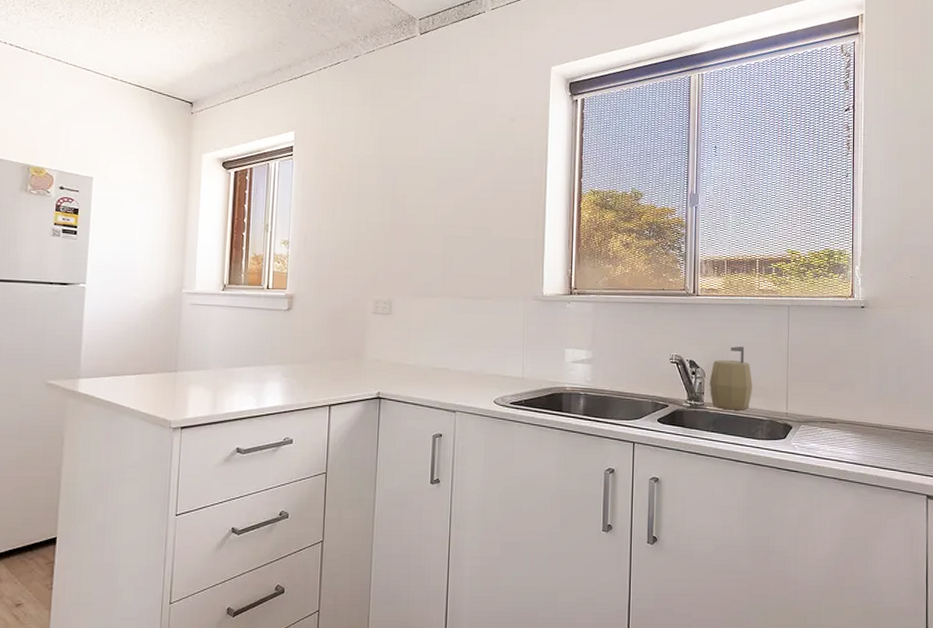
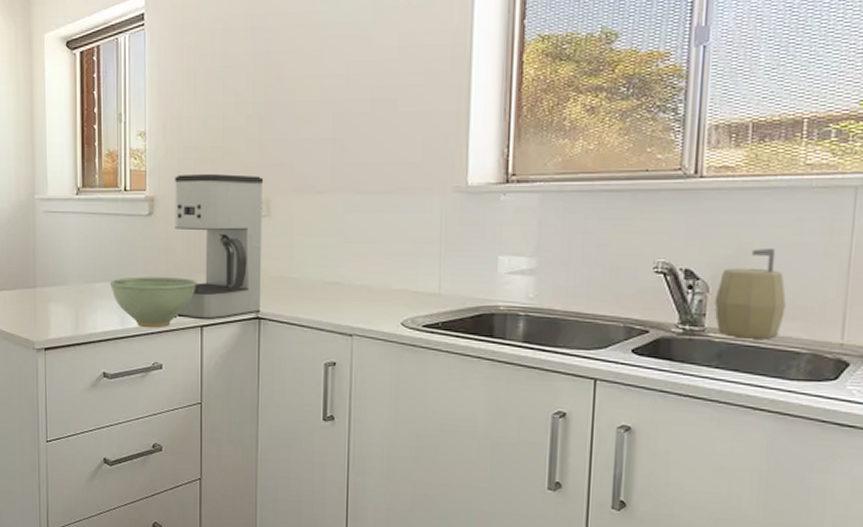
bowl: none [248,362,328,408] -> present [109,277,198,329]
coffee maker: none [308,277,388,400] -> present [175,174,264,321]

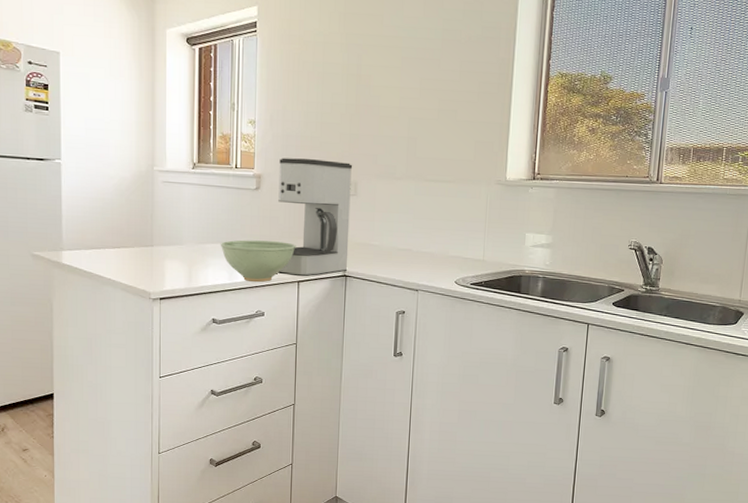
soap dispenser: present [715,249,786,339] -> none [666,234,709,297]

